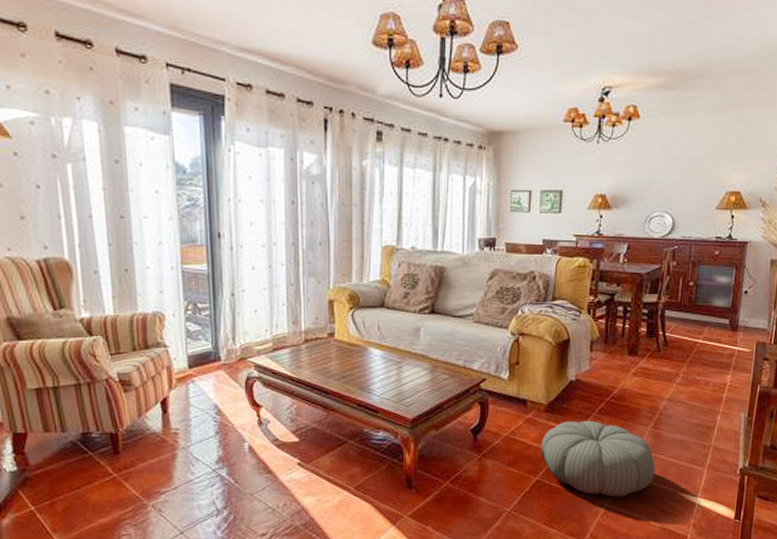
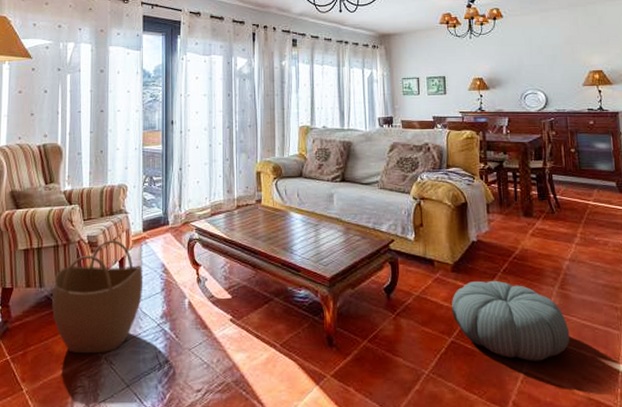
woven basket: none [79,378,193,502] -> present [52,240,143,354]

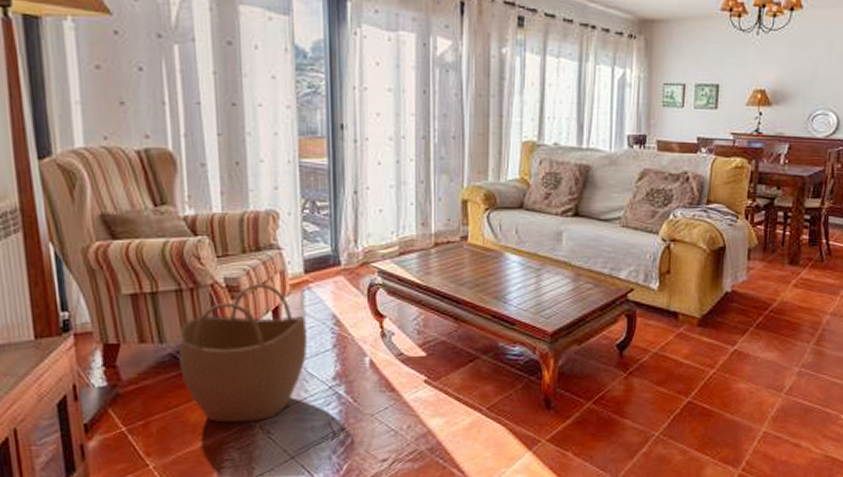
pouf: present [451,280,570,361] -> none [692,335,818,421]

